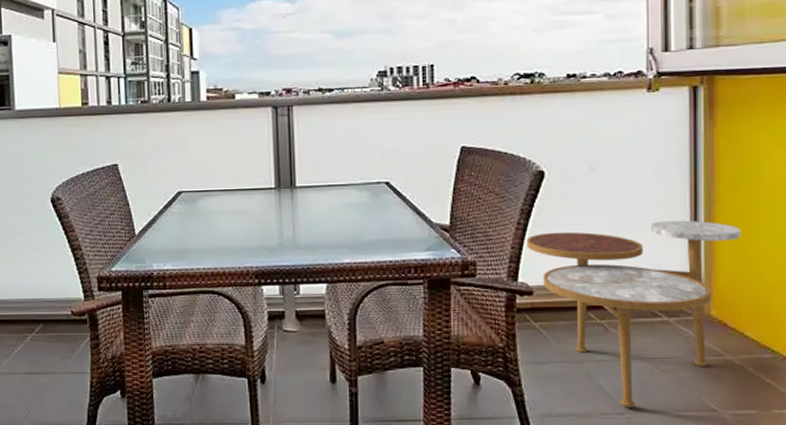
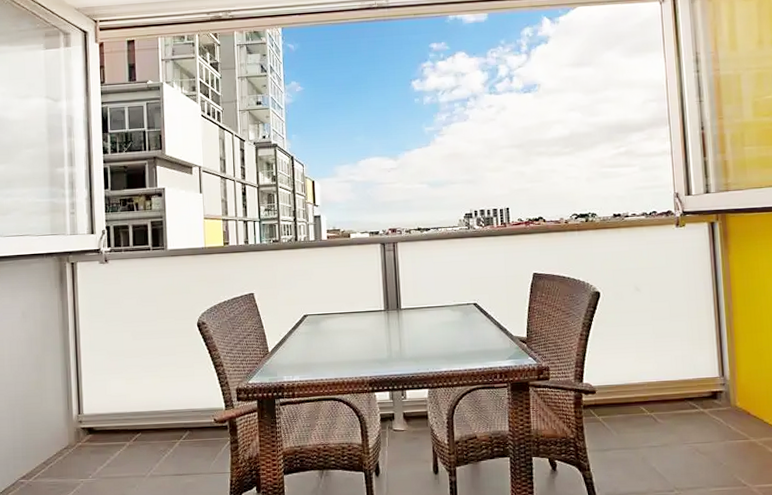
side table: present [526,220,741,408] -> none [588,329,756,485]

